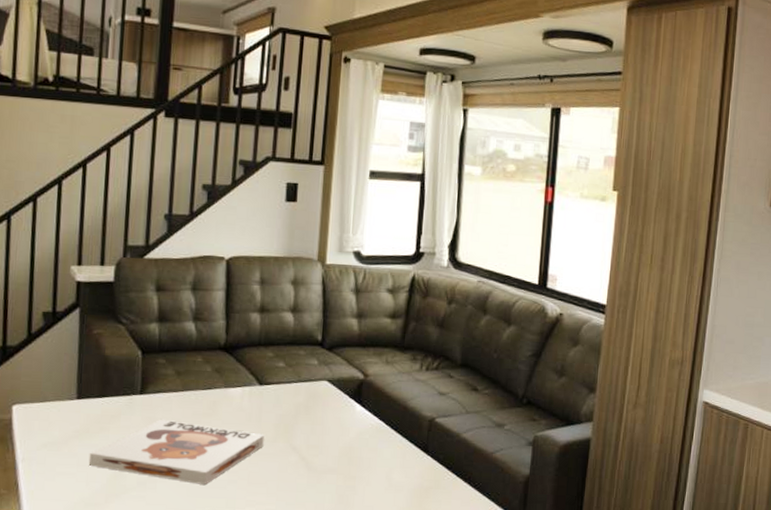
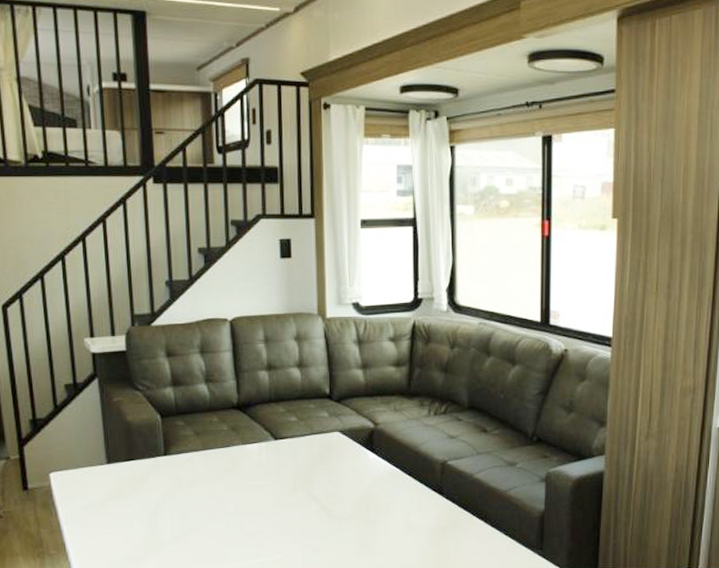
board game: present [88,419,264,485] -> none [125,477,285,536]

